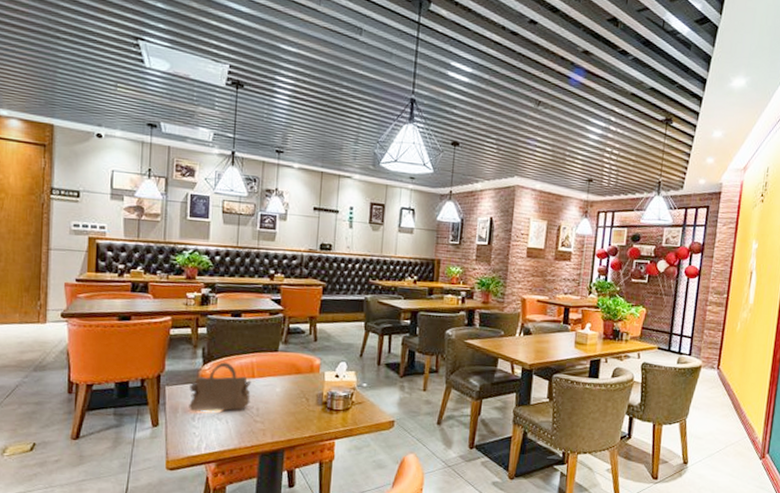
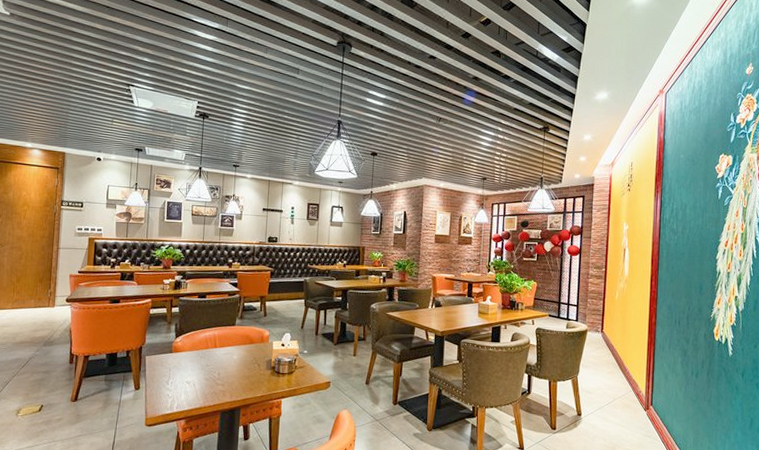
shoulder bag: present [189,362,252,412] -> none [164,335,214,377]

